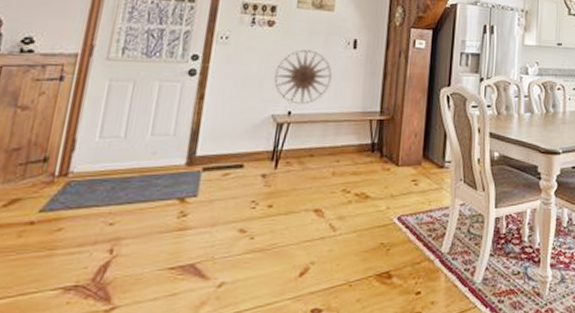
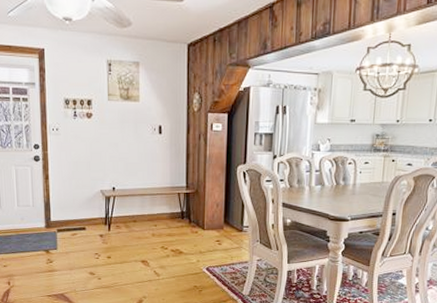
wall art: present [274,50,332,105] -> none [98,137,144,182]

